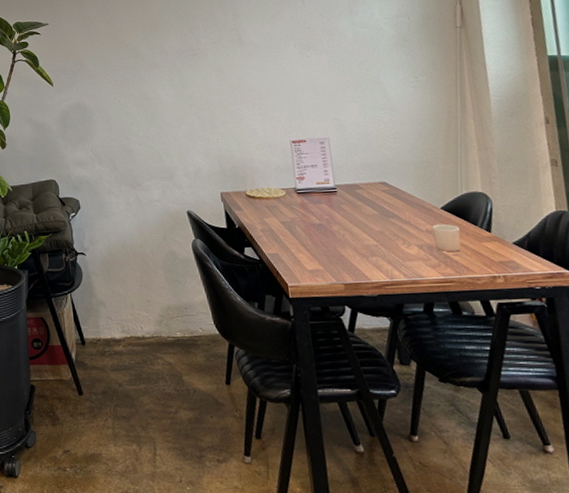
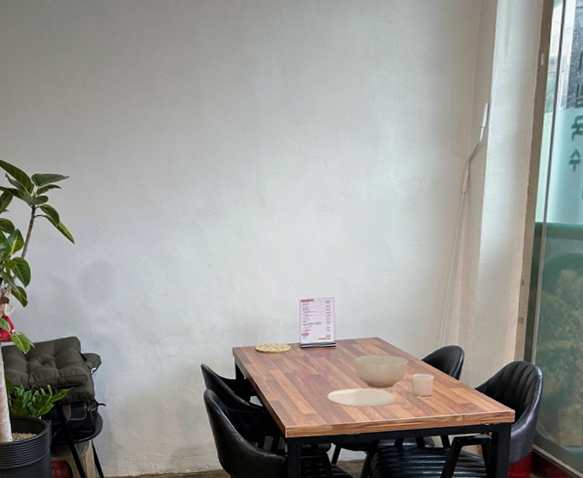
plate: none [333,240,417,264] -> present [327,388,396,408]
bowl: none [360,201,426,241] -> present [354,354,409,389]

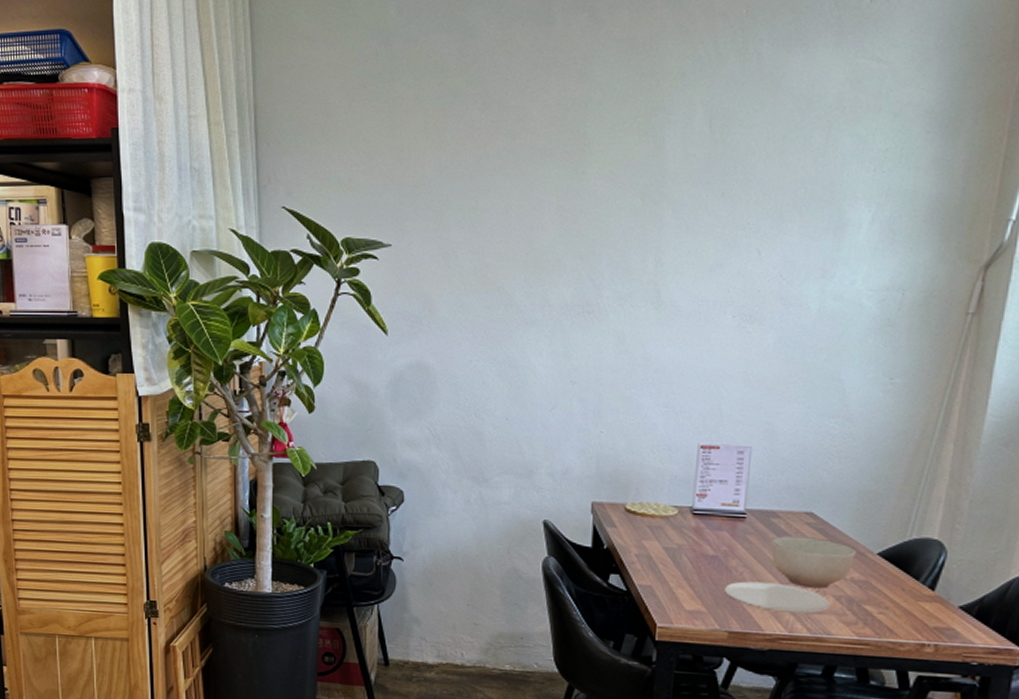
cup: present [411,373,434,397] -> none [857,573,895,610]

